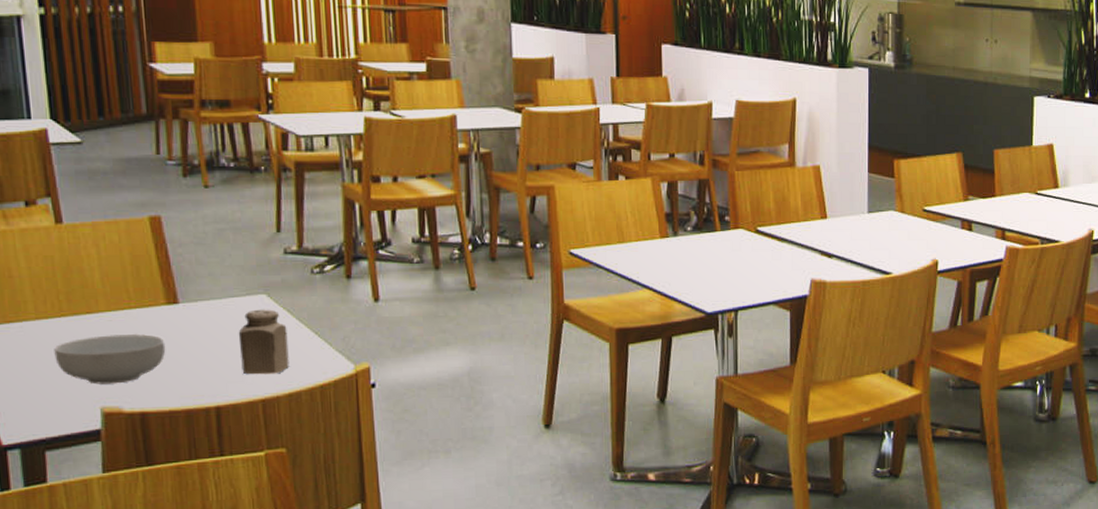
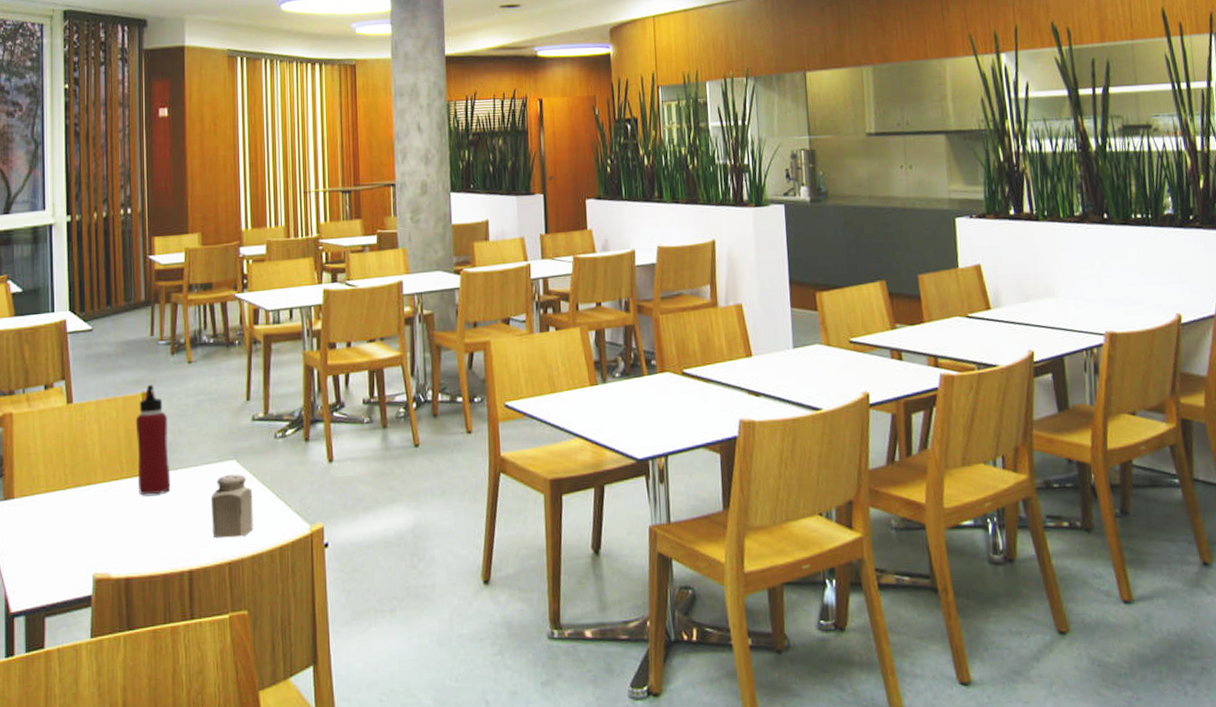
cereal bowl: present [54,334,166,385] -> none [58,502,149,552]
water bottle: none [142,208,190,327] -> present [135,384,171,495]

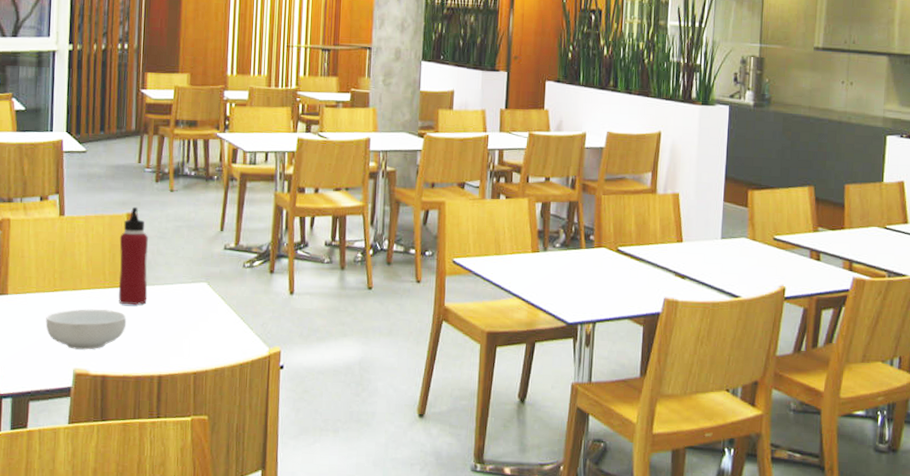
cereal bowl: none [58,502,149,552] -> present [45,309,127,350]
salt shaker: present [210,474,253,538] -> none [181,295,220,351]

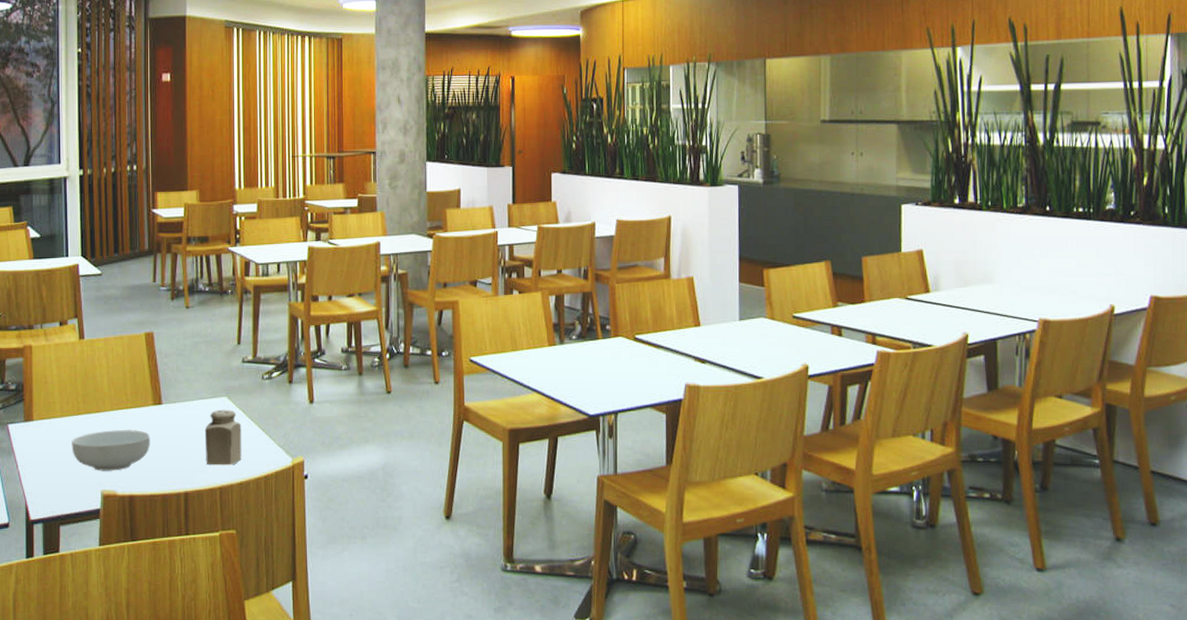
water bottle: present [118,206,148,305] -> none [139,325,170,424]
salt shaker: none [181,295,220,351] -> present [204,409,242,466]

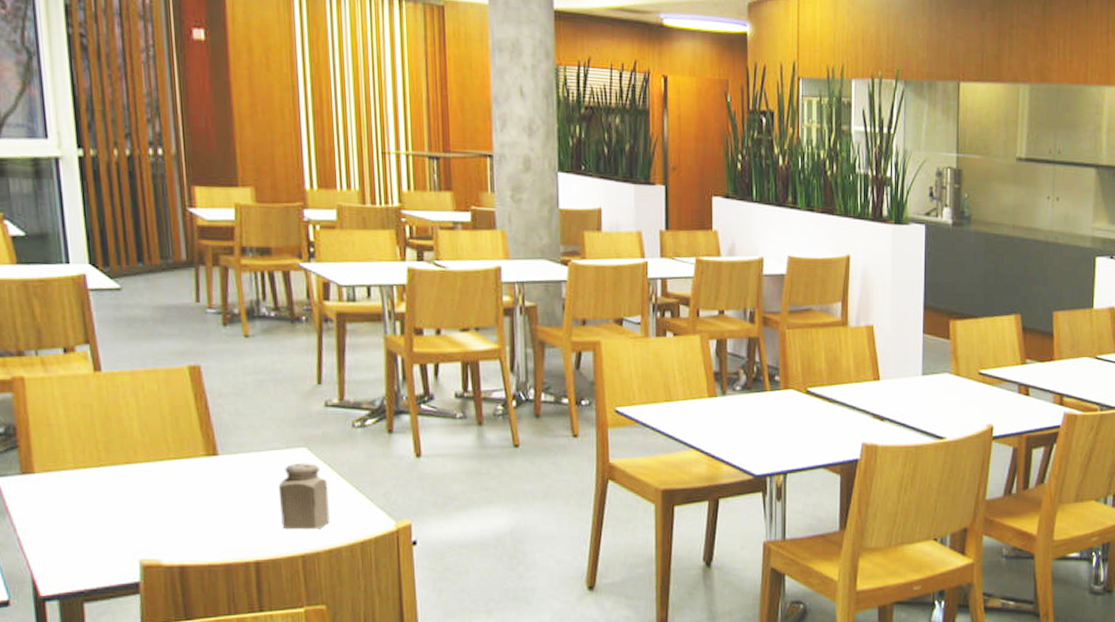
cereal bowl: present [72,430,151,471] -> none [92,486,205,536]

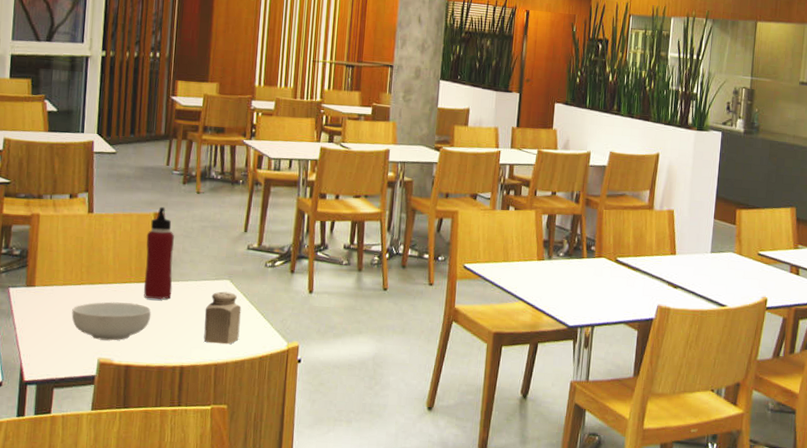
cereal bowl: none [92,486,205,536] -> present [72,302,151,341]
water bottle: none [182,357,230,479] -> present [143,206,174,300]

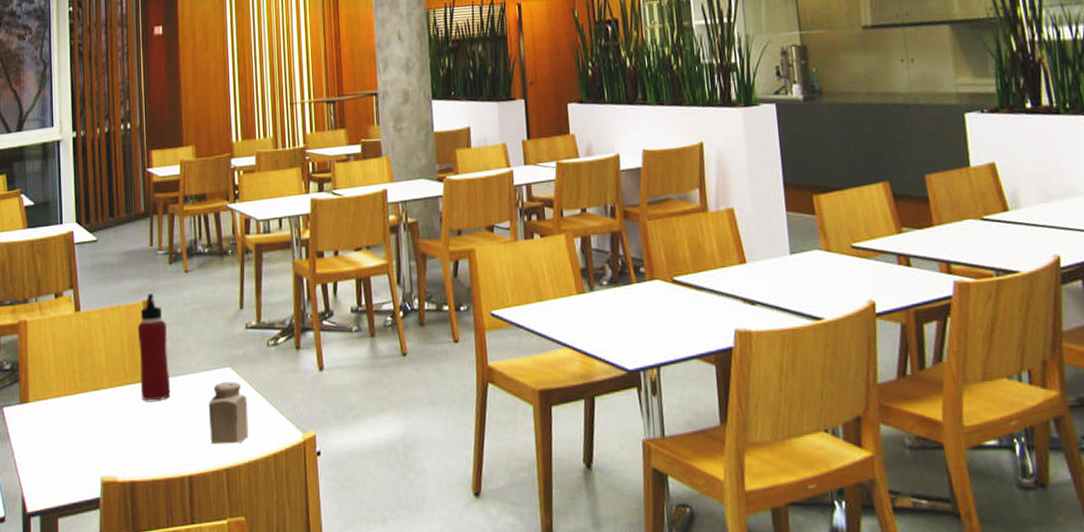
cereal bowl: present [72,302,151,341] -> none [69,408,152,456]

